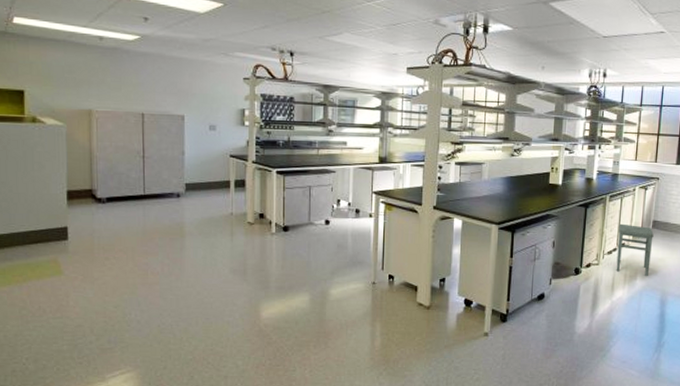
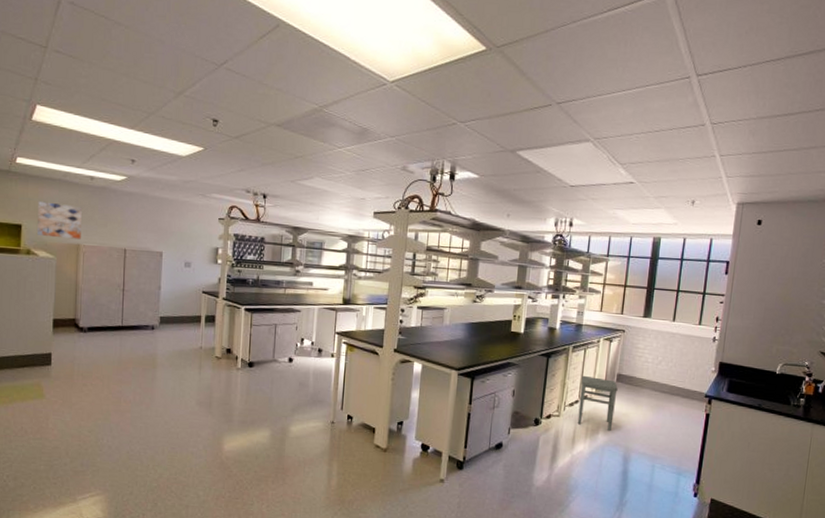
wall art: none [41,64,93,105] -> present [36,201,82,240]

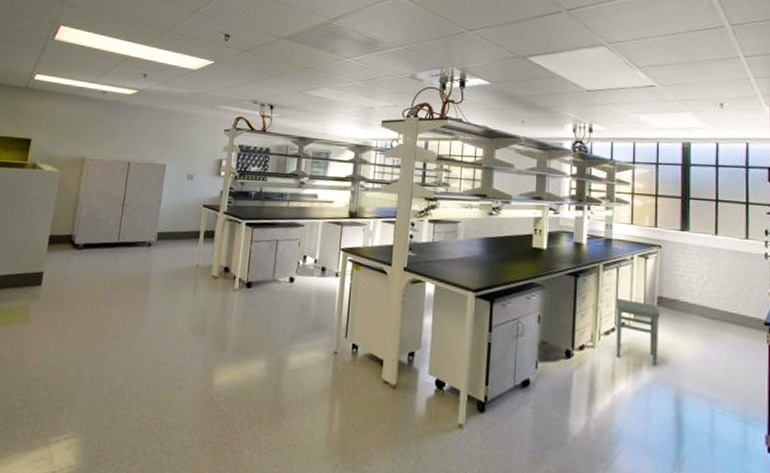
wall art: present [36,201,82,240] -> none [44,116,91,153]

